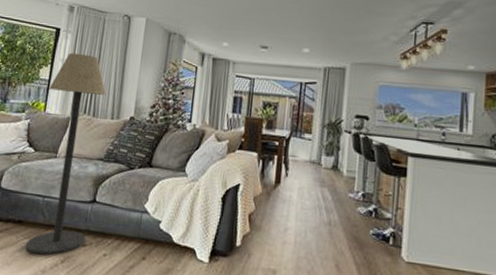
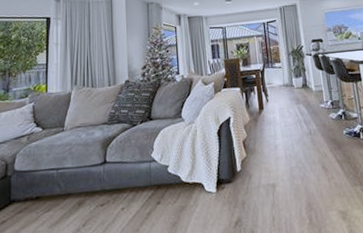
floor lamp: present [25,52,107,256] -> none [47,35,103,225]

